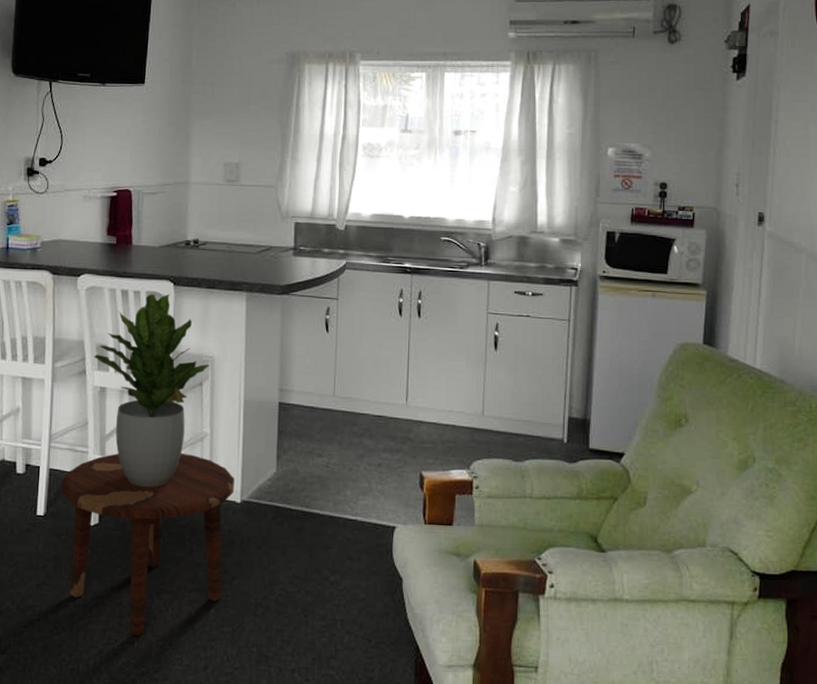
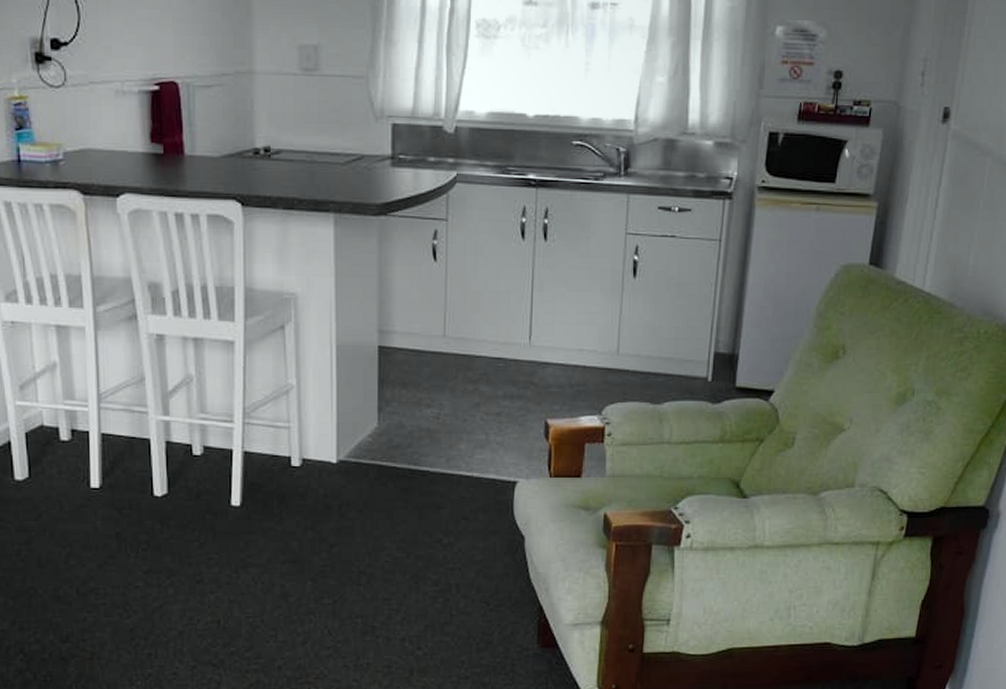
side table: present [60,452,234,637] -> none [117,409,328,615]
potted plant: present [93,293,210,487] -> none [145,217,292,450]

